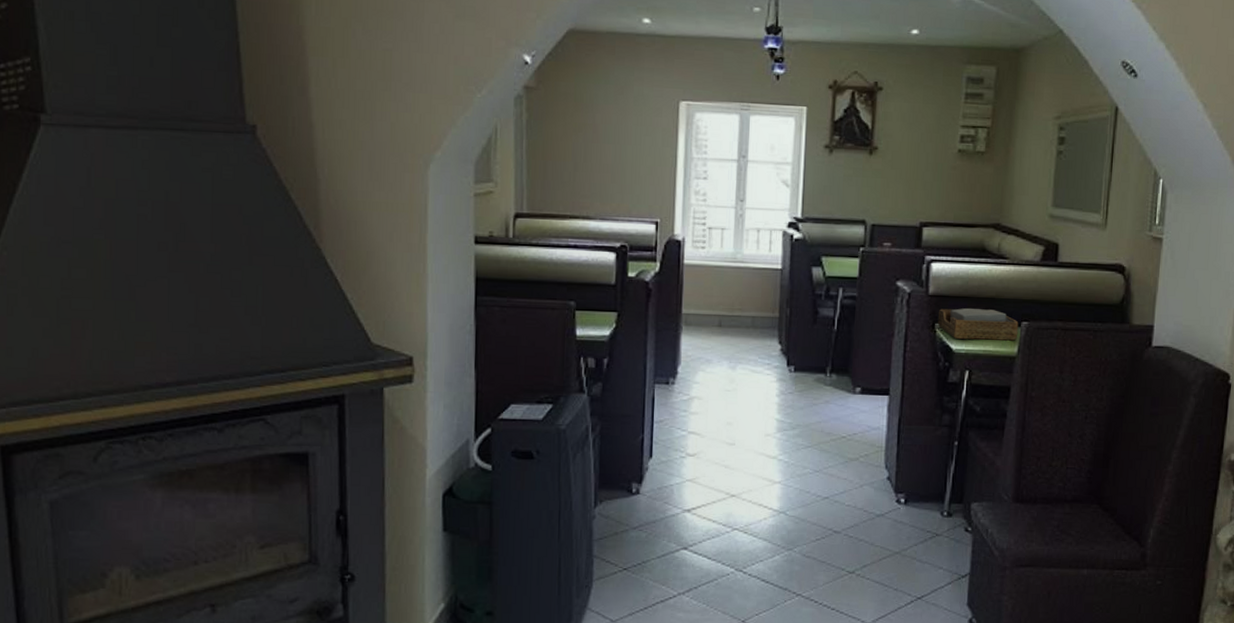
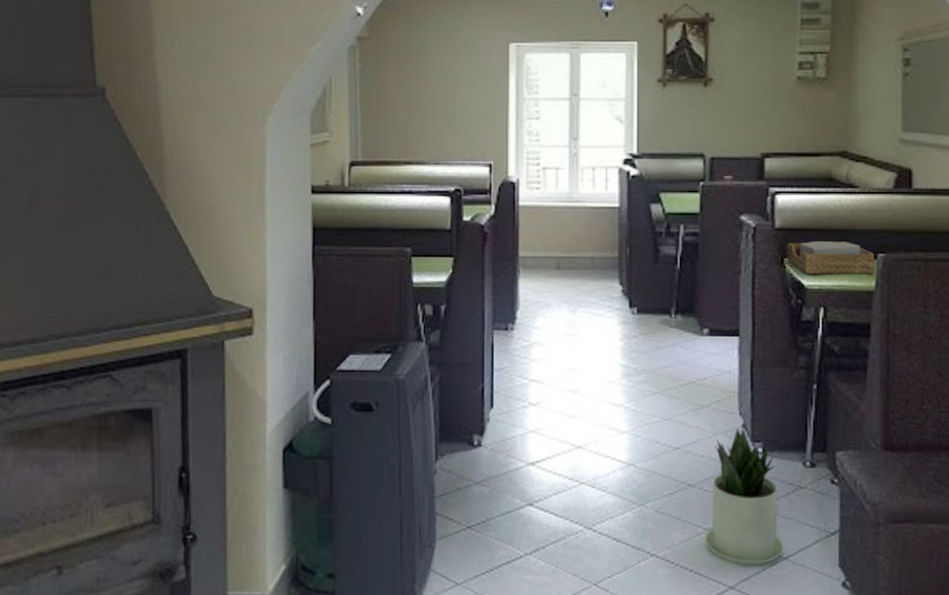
planter: none [847,481,919,604] -> present [705,429,784,565]

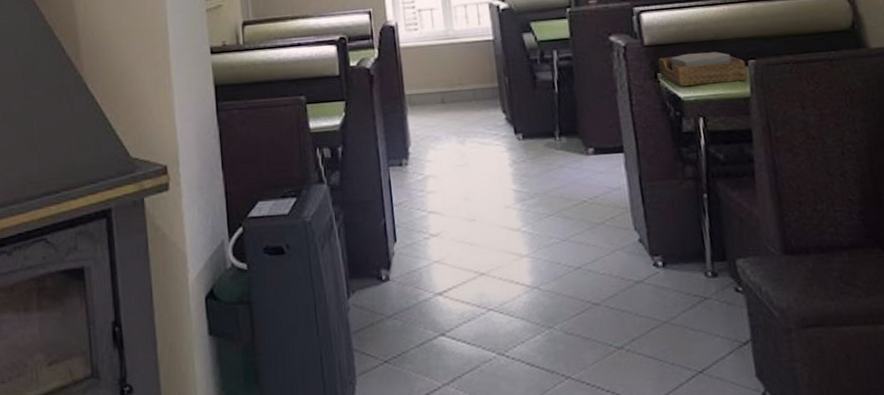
planter: present [705,429,784,565] -> none [615,243,698,382]

